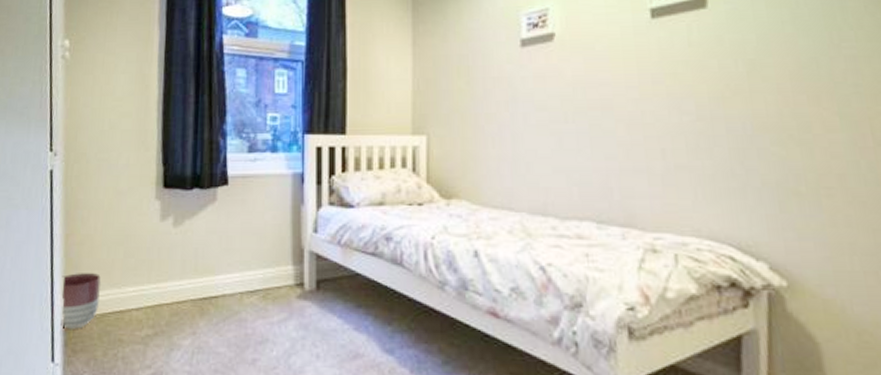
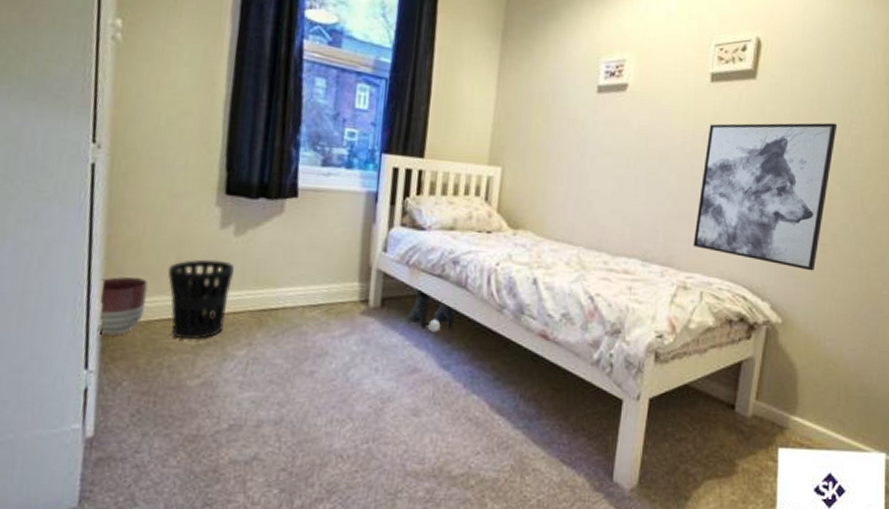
wastebasket: none [117,251,175,331] -> present [167,259,234,340]
boots: none [345,269,394,314] -> present [407,289,456,332]
wall art: none [656,44,823,221] -> present [693,122,838,271]

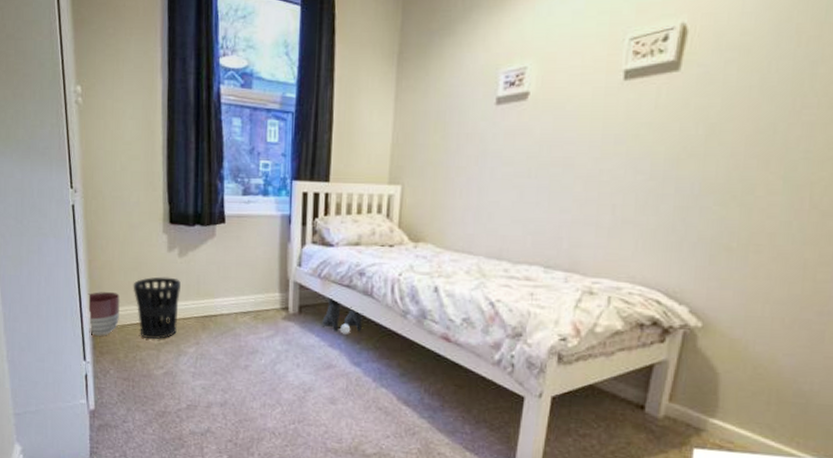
wall art: present [693,122,838,271] -> none [600,110,783,273]

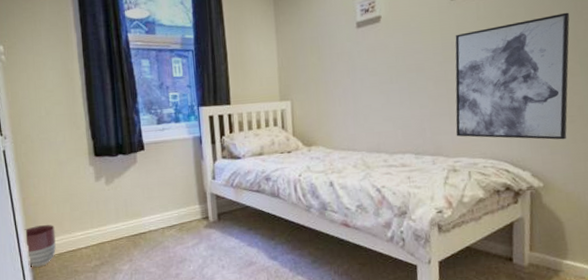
wastebasket: present [133,276,181,340] -> none [66,204,111,264]
boots: present [322,297,364,334] -> none [239,203,274,233]
wall art: none [600,110,783,273] -> present [455,12,570,140]

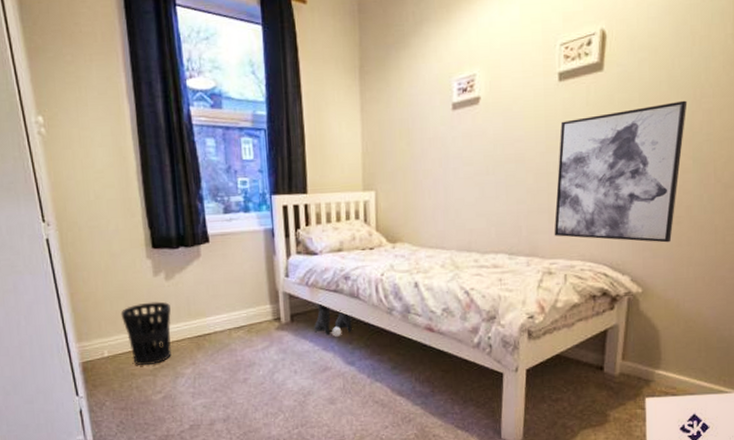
planter: present [24,225,56,267] -> none [73,323,110,369]
wastebasket: none [66,204,111,264] -> present [120,301,171,366]
boots: none [239,203,274,233] -> present [314,303,353,337]

